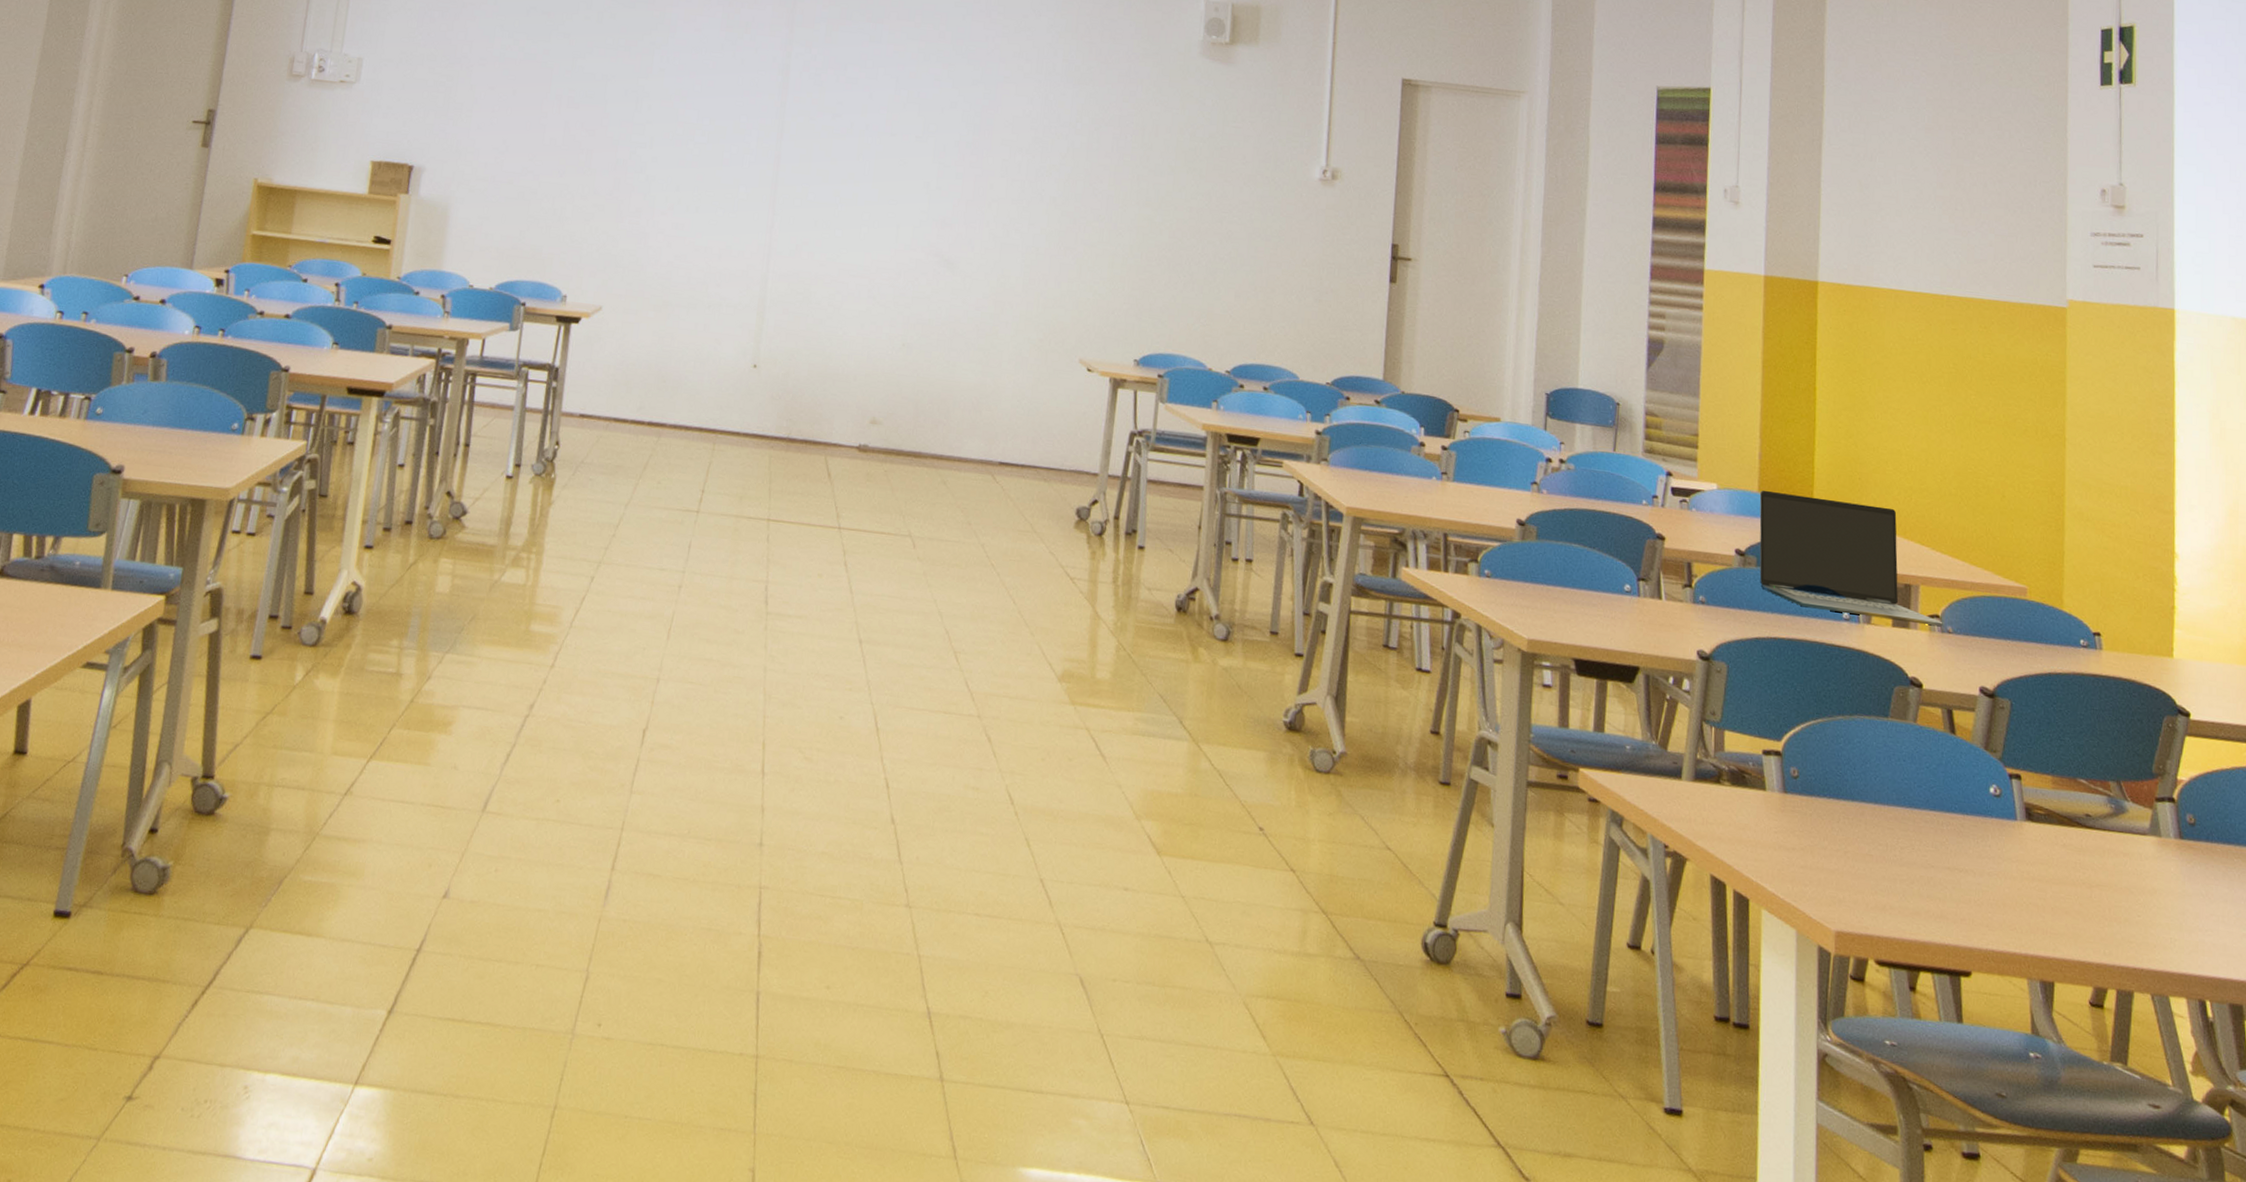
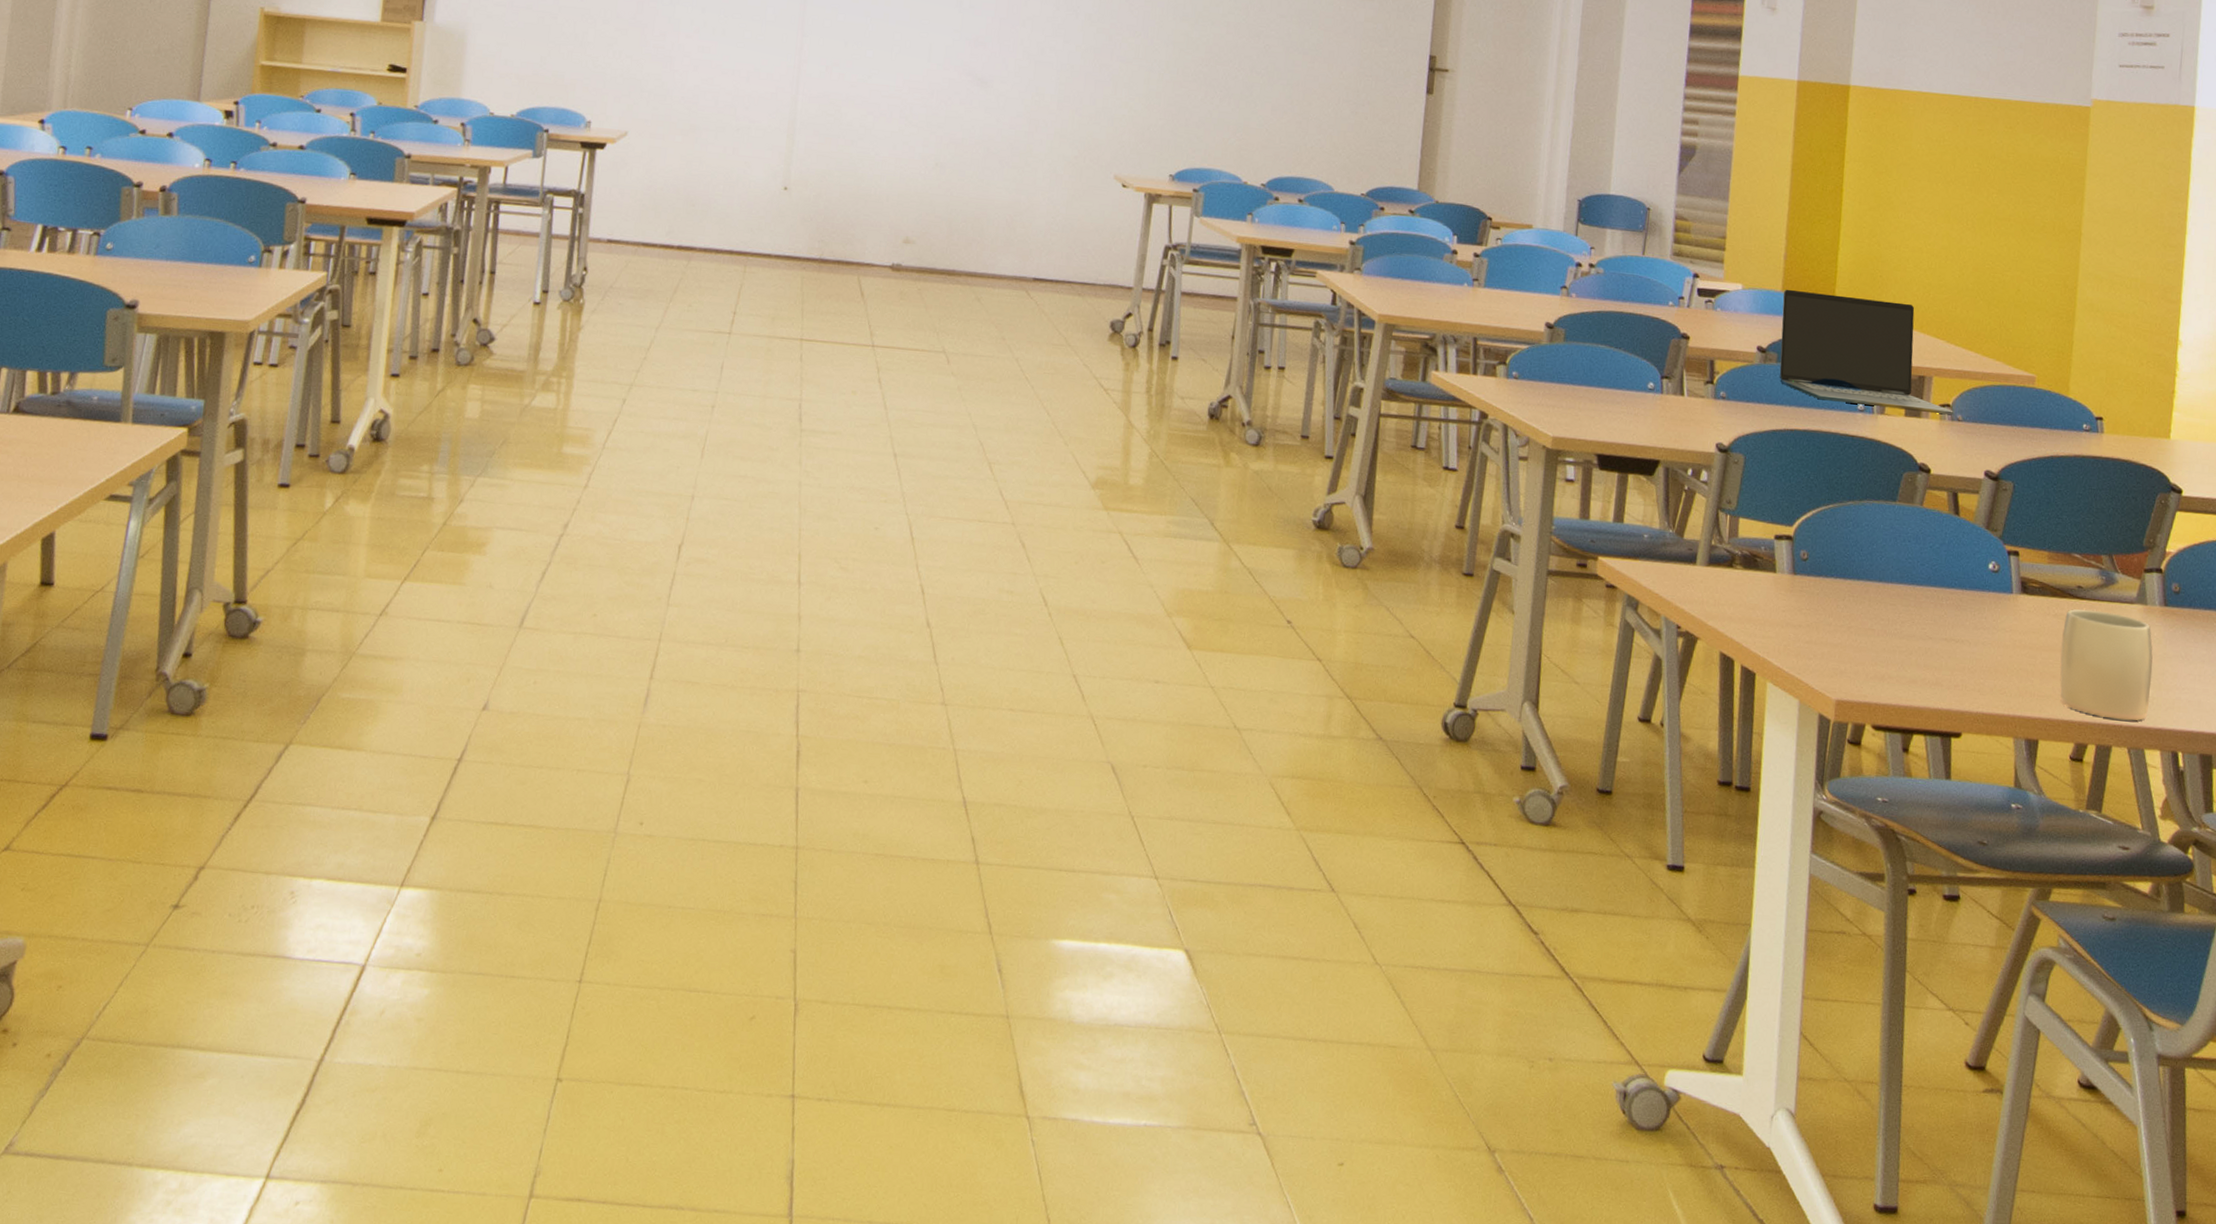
mug: none [2071,839,2172,965] -> present [2059,609,2153,721]

